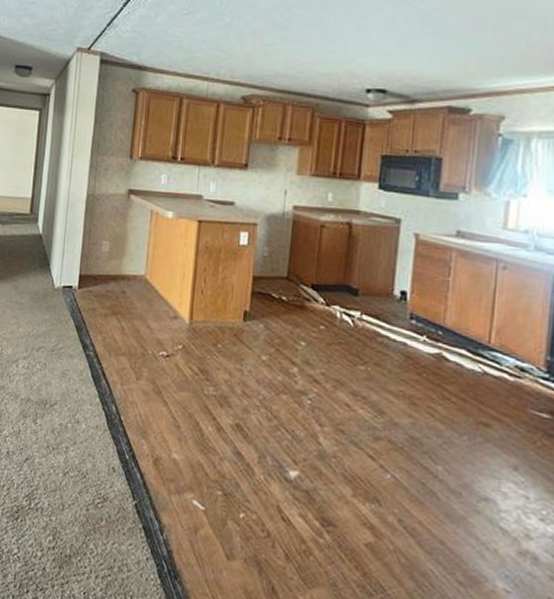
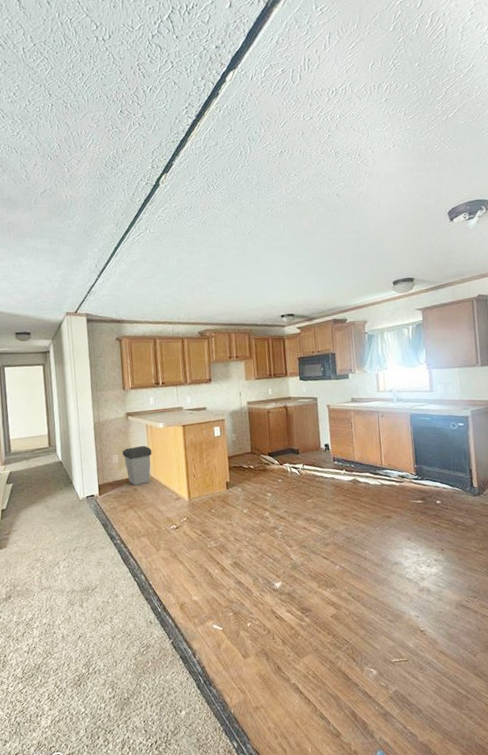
trash can: none [115,235,153,288] -> present [122,445,152,486]

